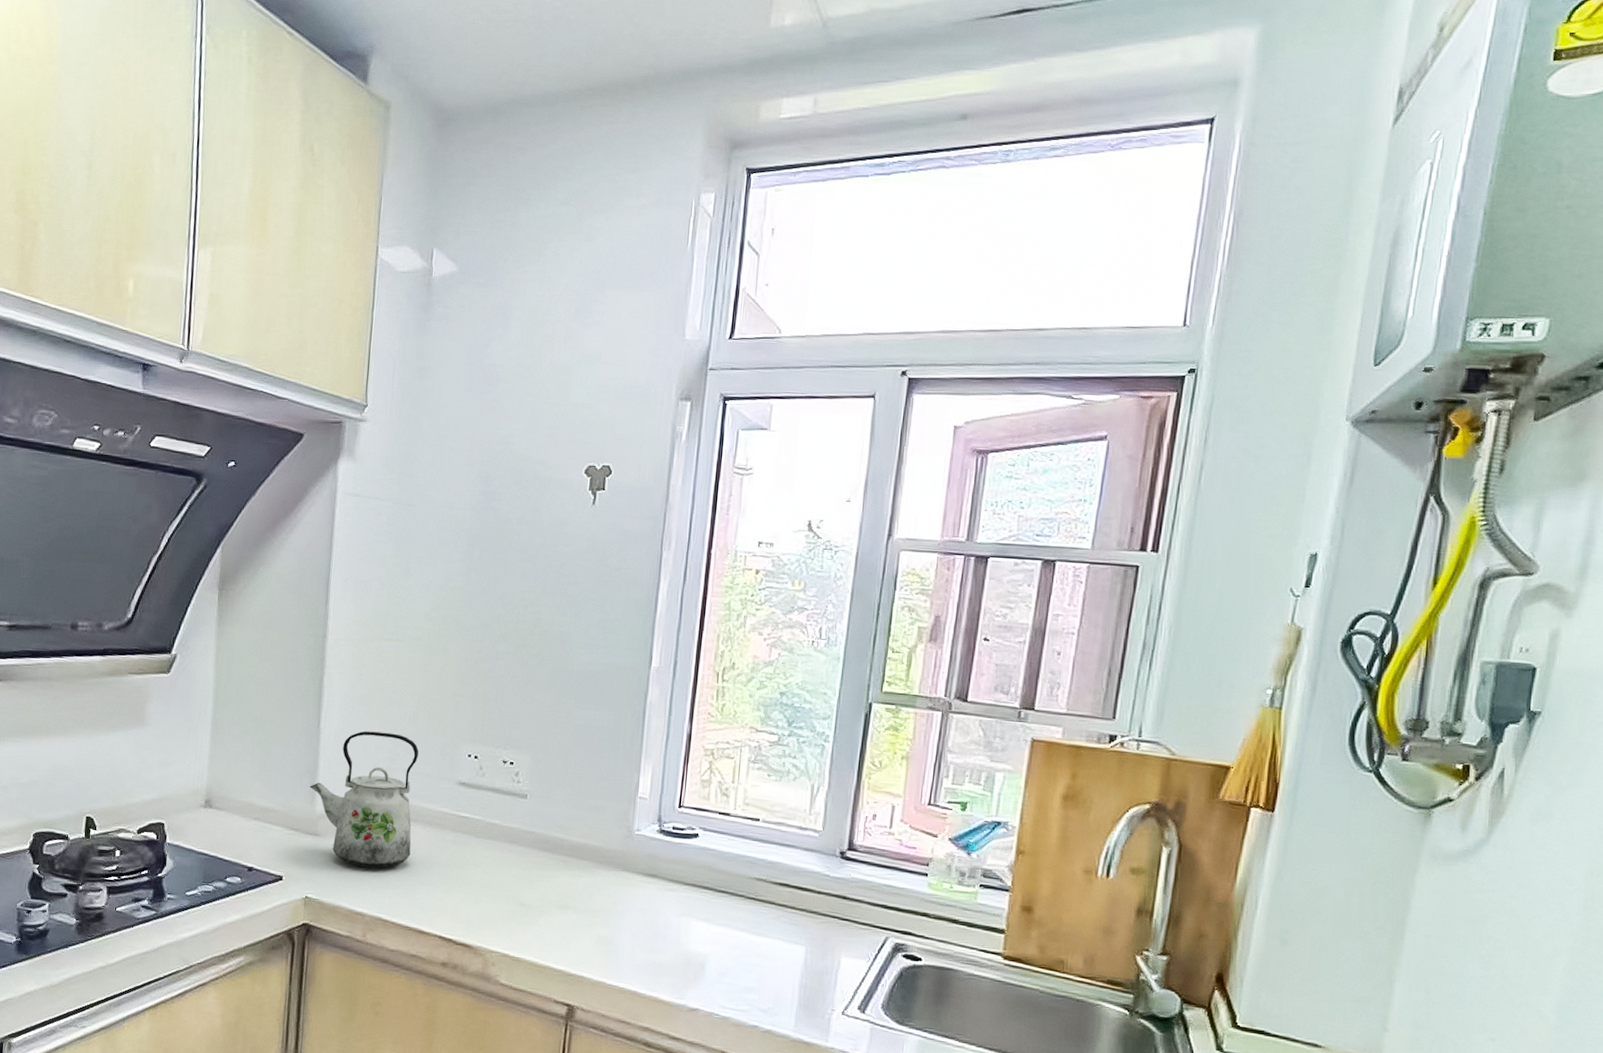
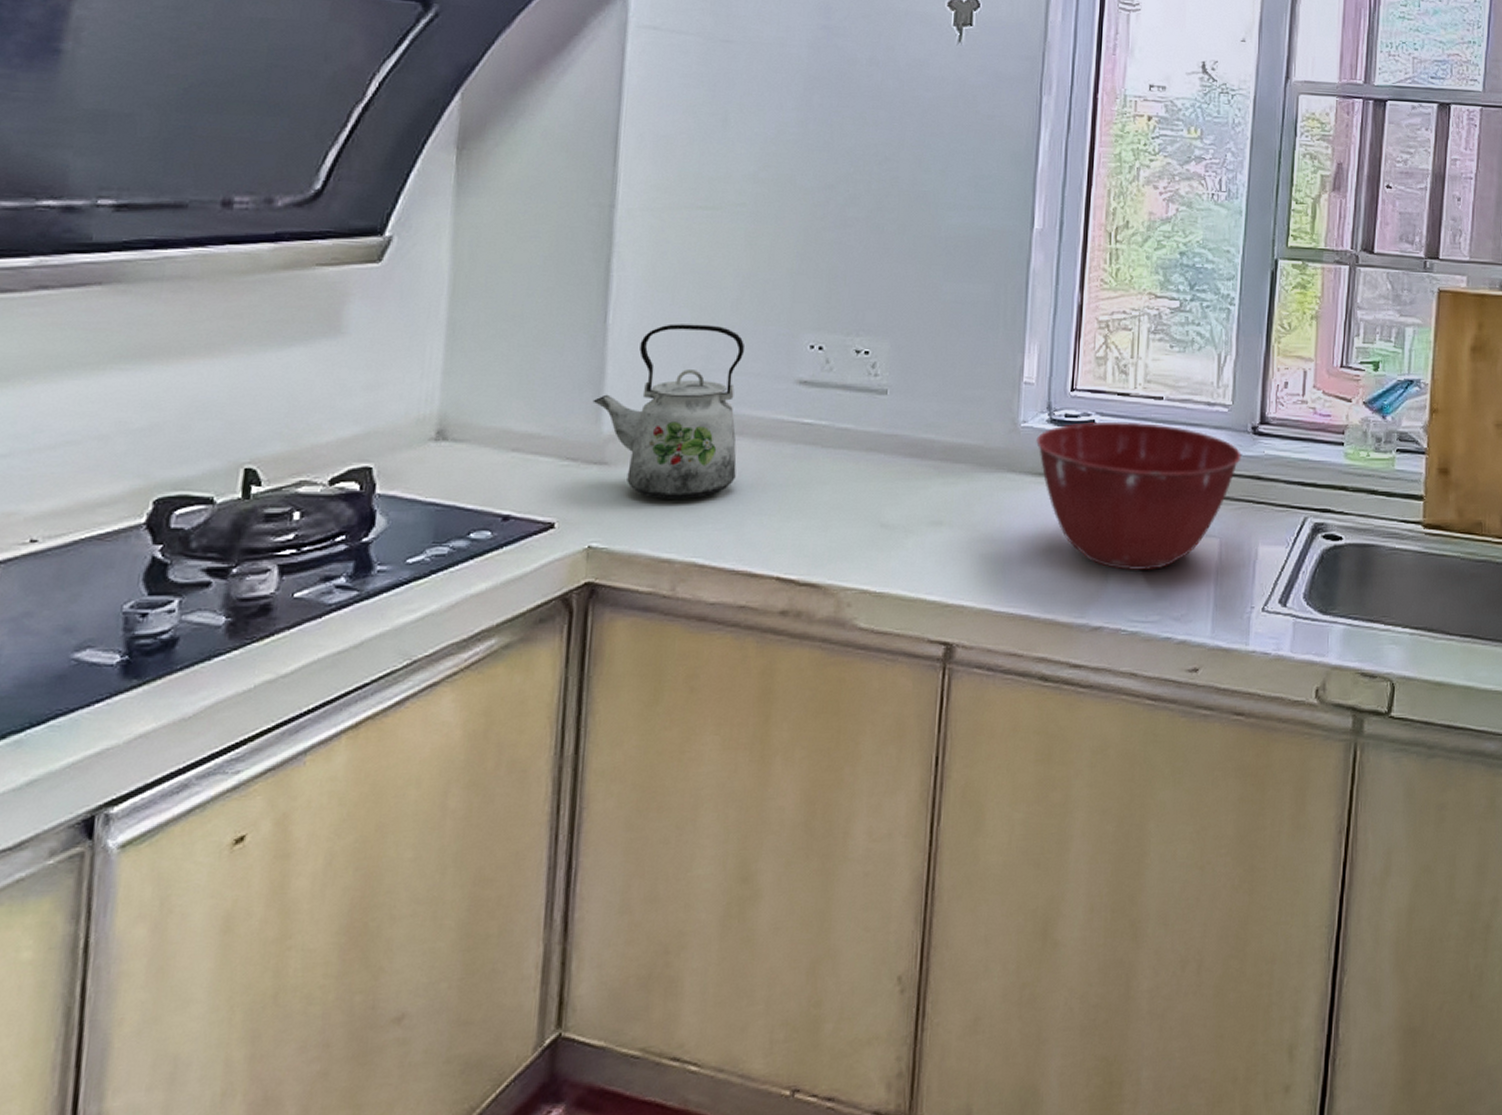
mixing bowl: none [647,835,829,967] -> present [1036,421,1241,571]

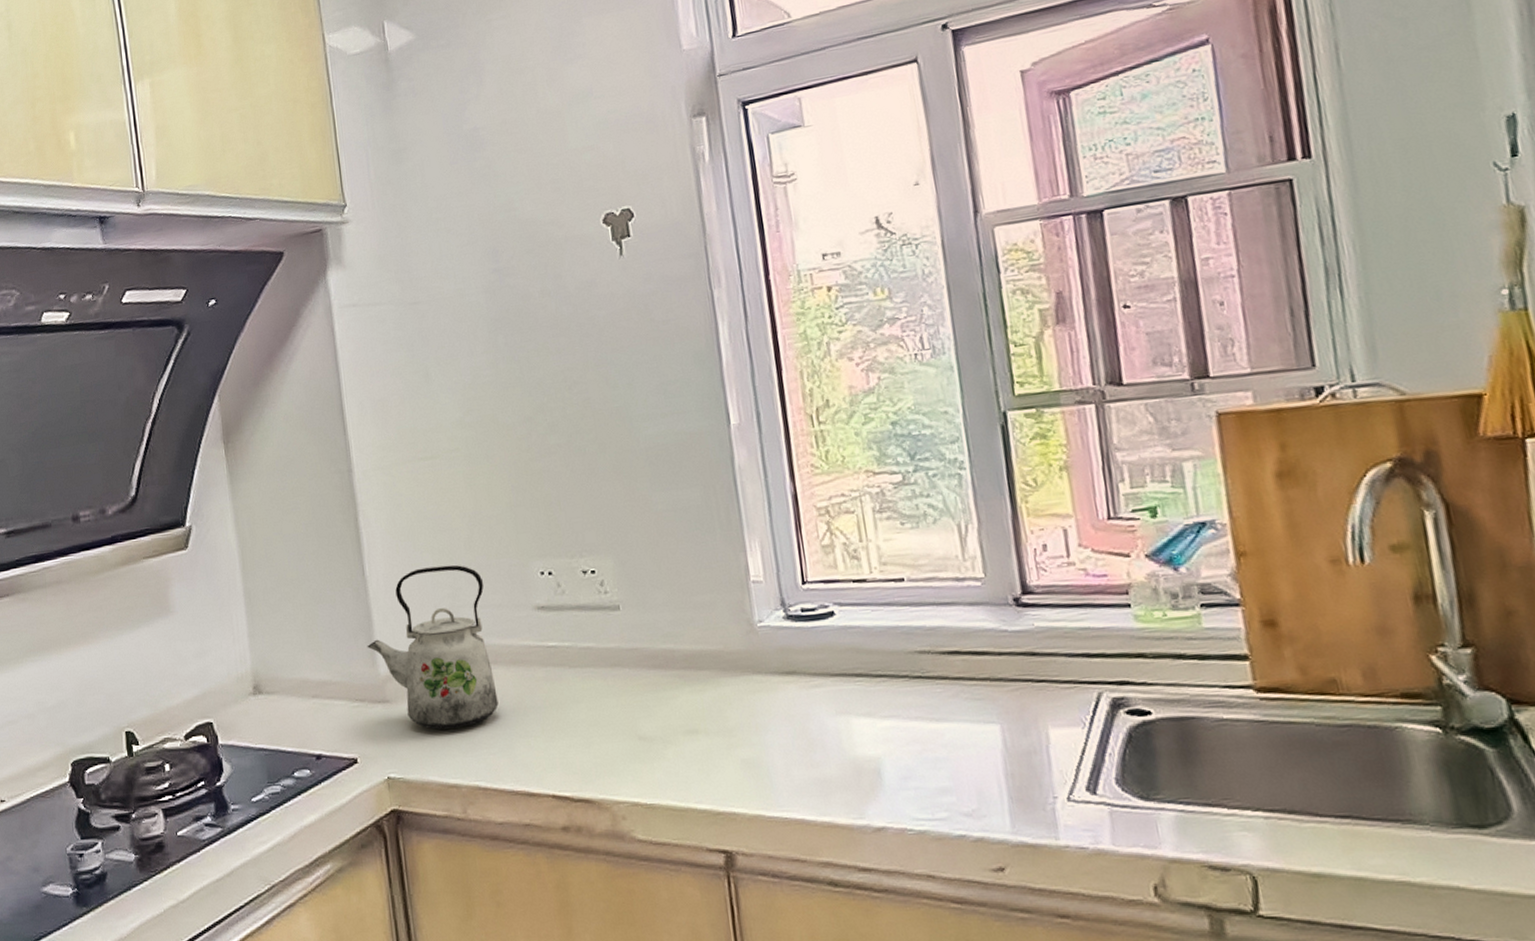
mixing bowl: present [1036,421,1241,571] -> none [776,607,1008,766]

